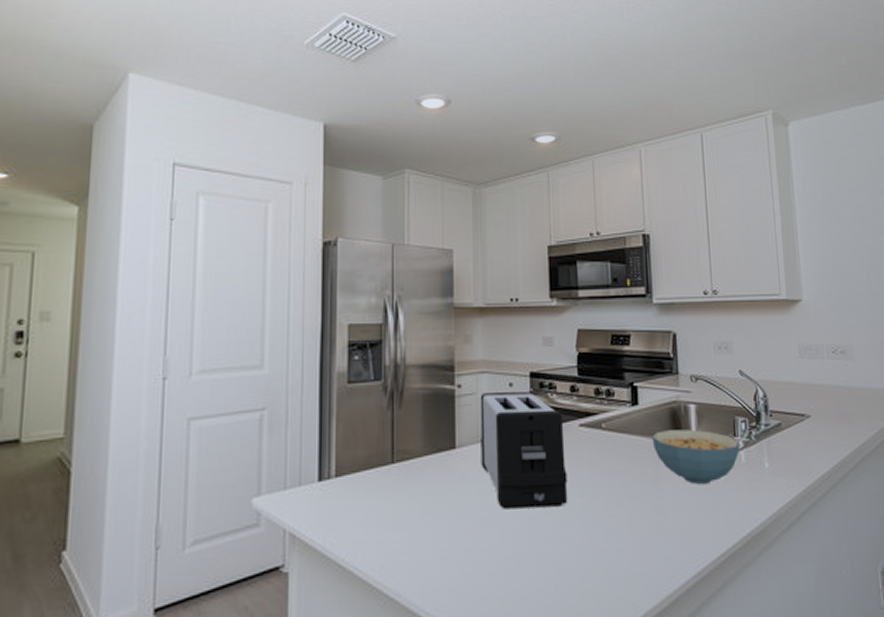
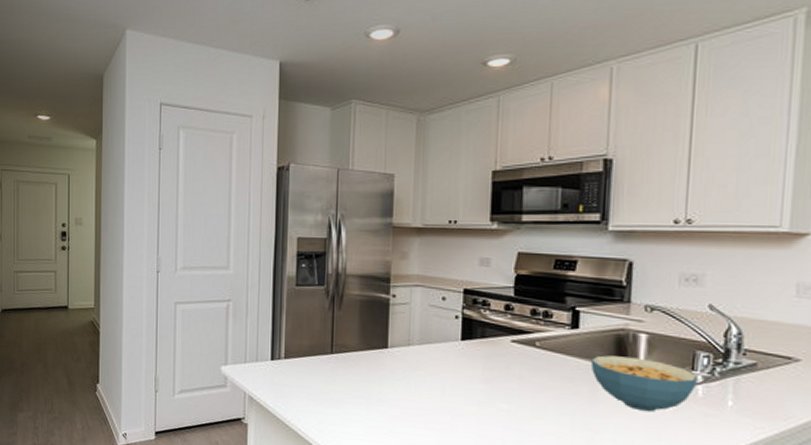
toaster: present [480,392,568,510] -> none [411,304,495,410]

